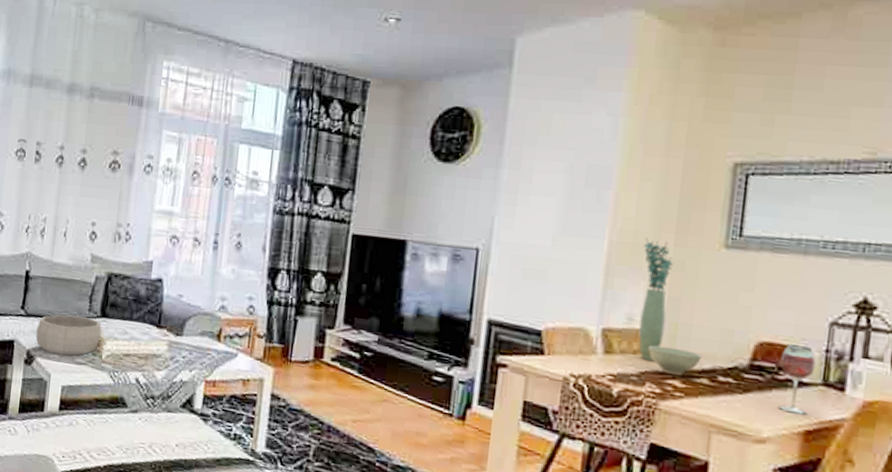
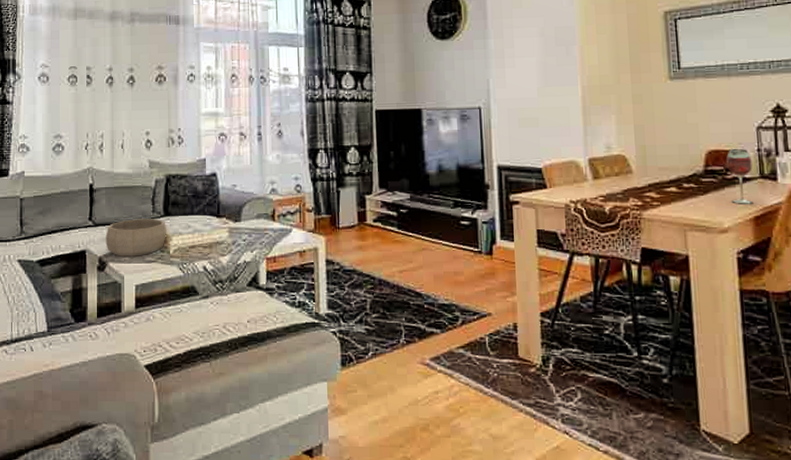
vase: present [638,237,673,362] -> none [608,80,637,180]
bowl: present [647,345,703,376] -> none [626,166,669,189]

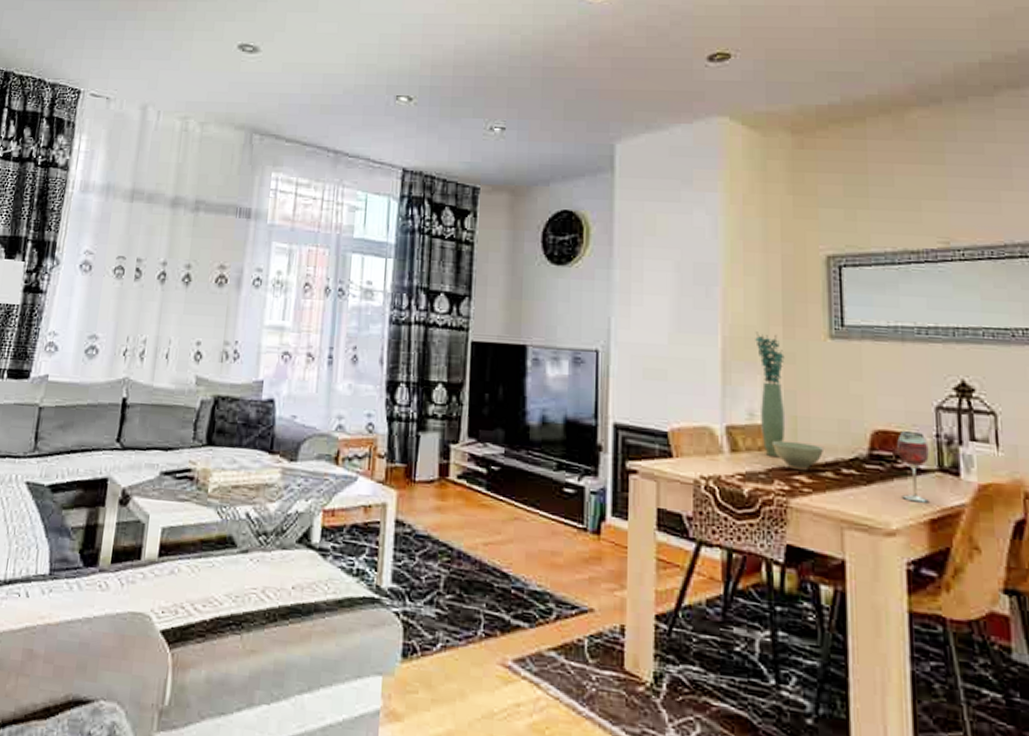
decorative bowl: present [105,219,167,258] -> none [132,445,208,494]
vase: none [608,80,637,180] -> present [755,331,786,458]
bowl: none [626,166,669,189] -> present [771,440,825,471]

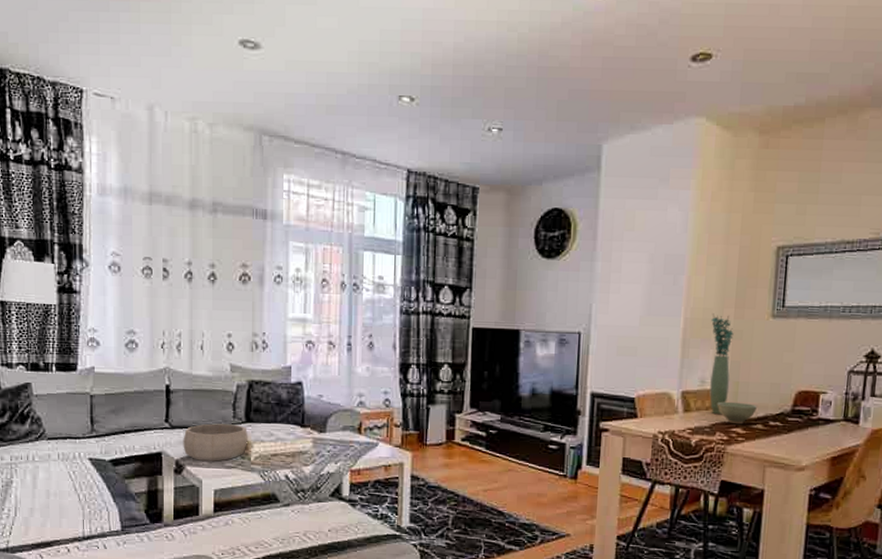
decorative bowl: none [132,445,208,494] -> present [183,423,249,463]
wineglass: present [897,430,930,503] -> none [812,390,839,445]

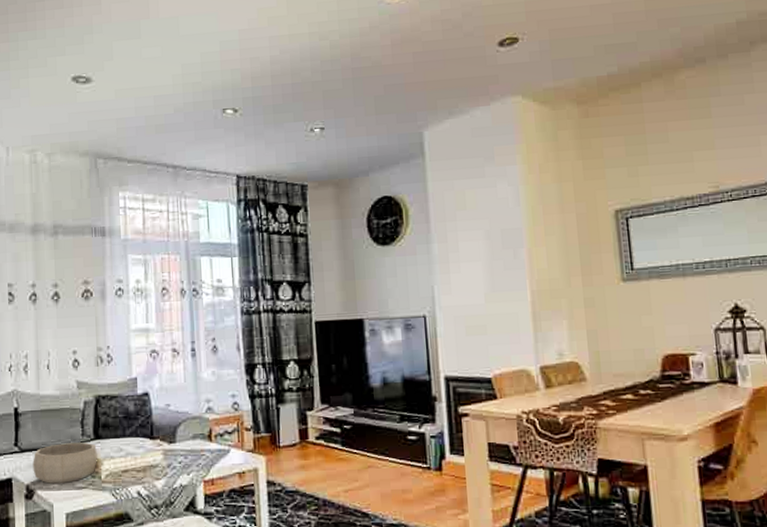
vase: present [709,313,734,415] -> none [558,283,591,388]
bowl: present [717,401,758,425] -> none [579,372,624,397]

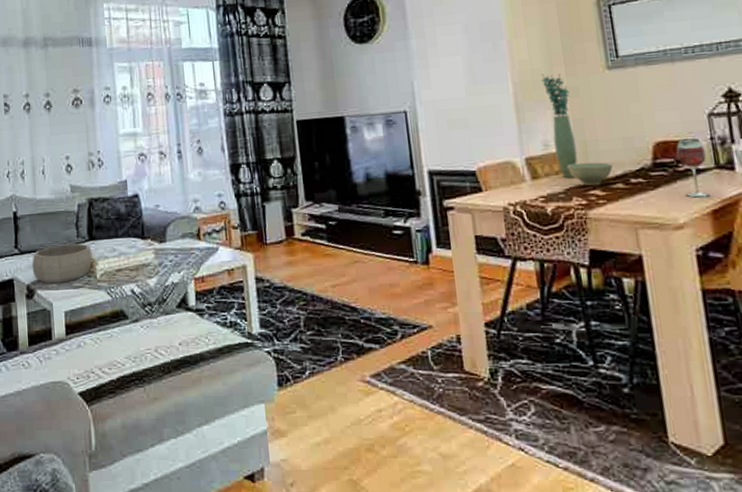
vase: none [558,283,591,388] -> present [541,73,578,178]
bowl: none [579,372,624,397] -> present [566,162,614,186]
wineglass: none [684,351,714,410] -> present [676,137,711,198]

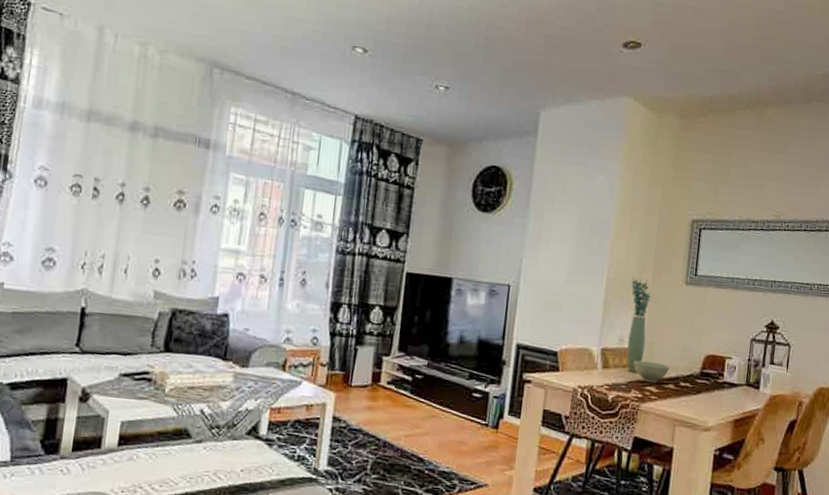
decorative bowl: present [32,243,93,285] -> none [92,351,166,393]
wineglass: present [676,137,711,198] -> none [718,355,742,408]

